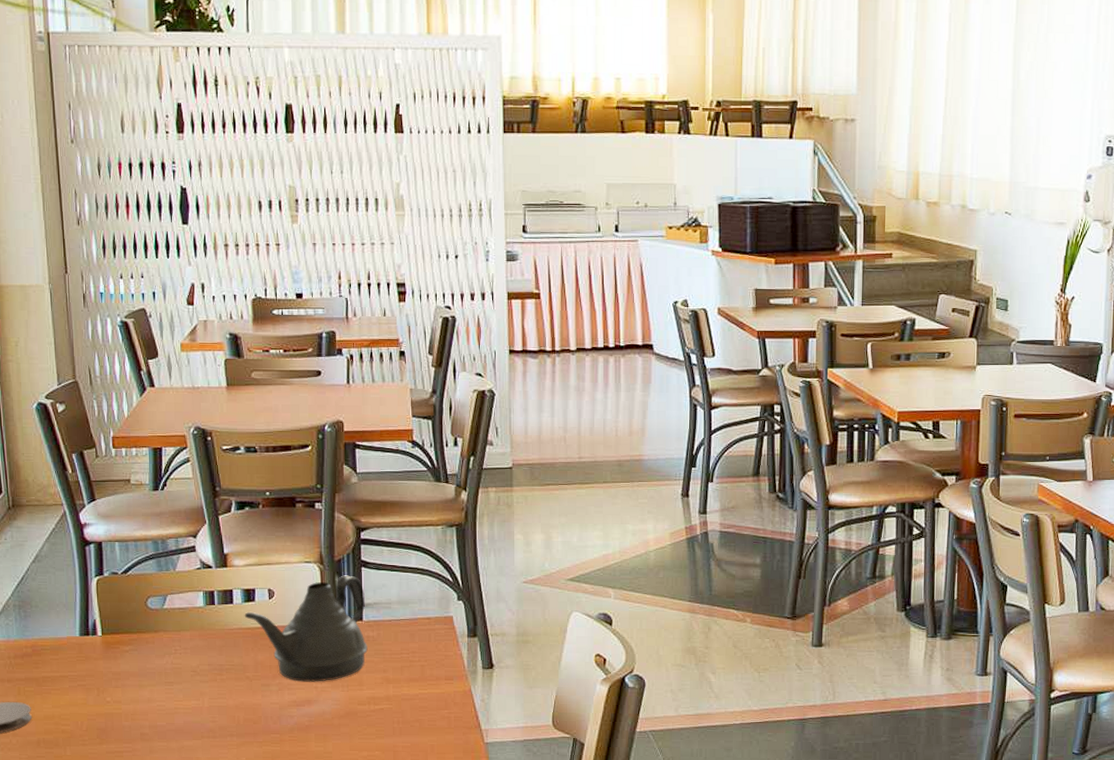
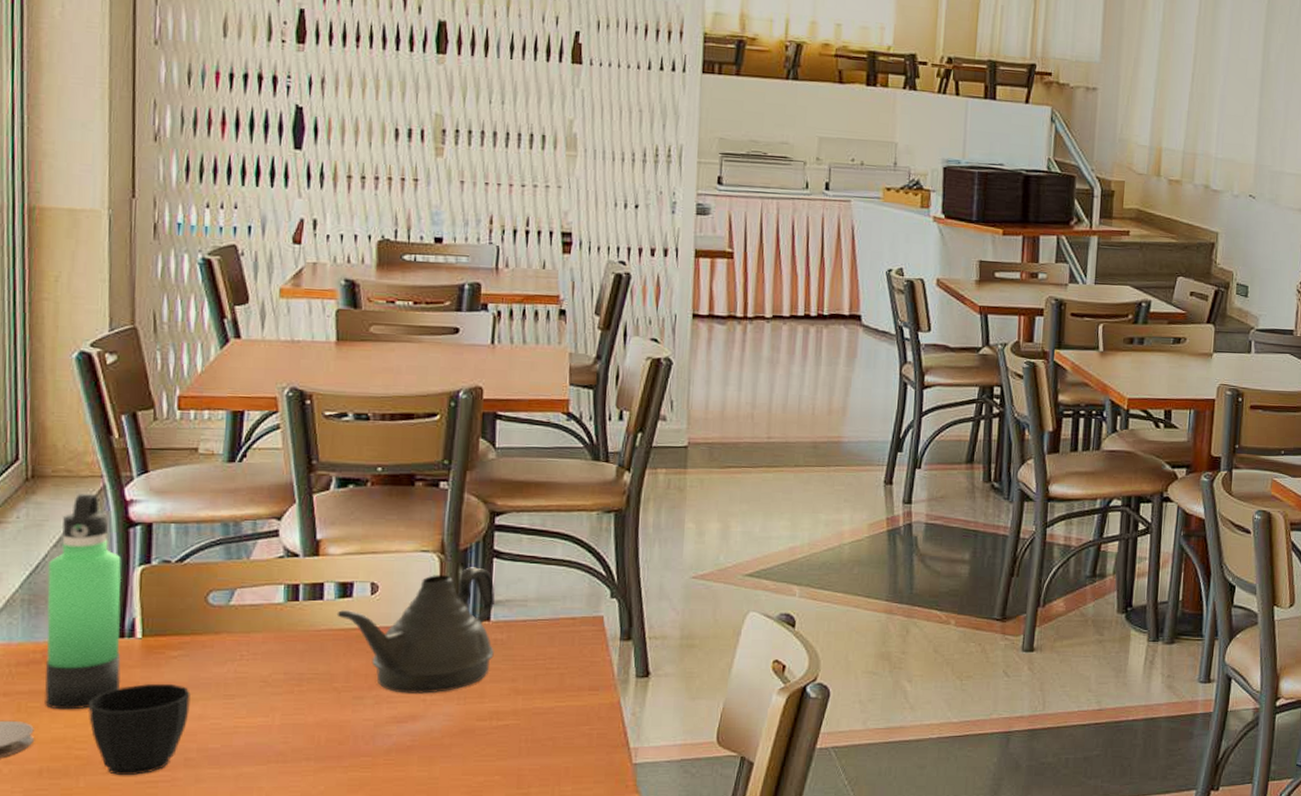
thermos bottle: none [29,518,90,694] -> present [45,493,122,710]
cup: none [68,672,141,746] -> present [88,683,190,775]

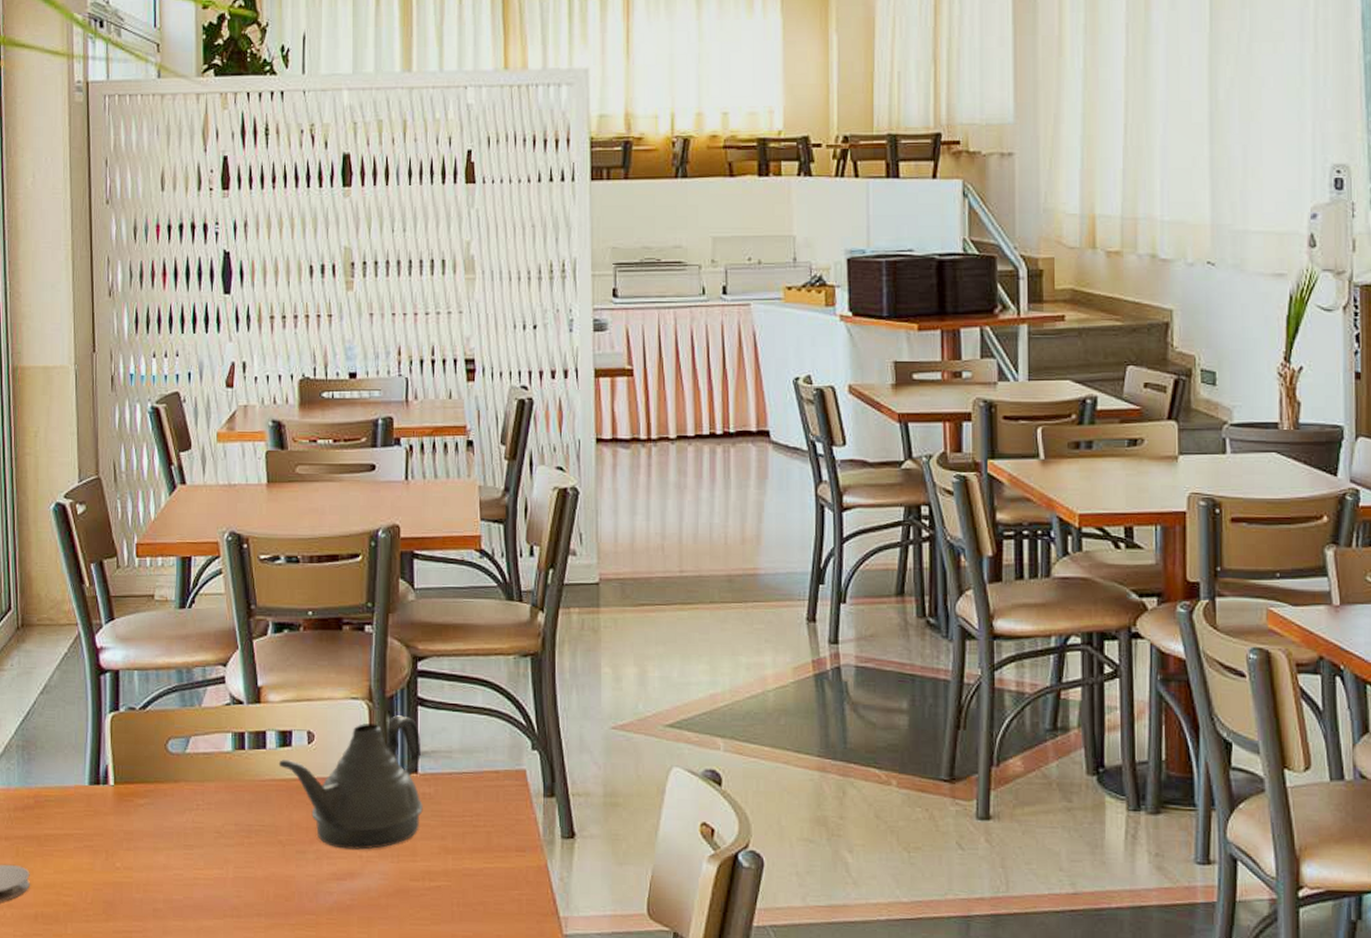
thermos bottle: present [45,493,122,710] -> none [36,641,99,856]
cup: present [88,683,190,775] -> none [72,831,156,924]

